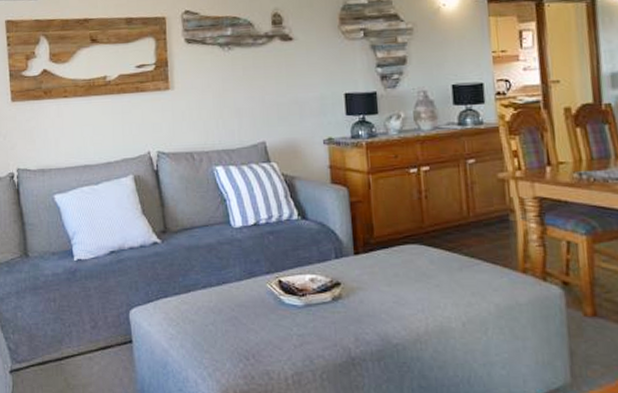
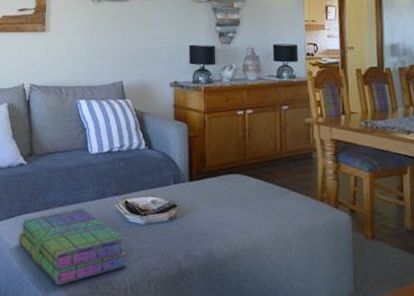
stack of books: none [158,290,287,376] -> present [18,209,128,286]

